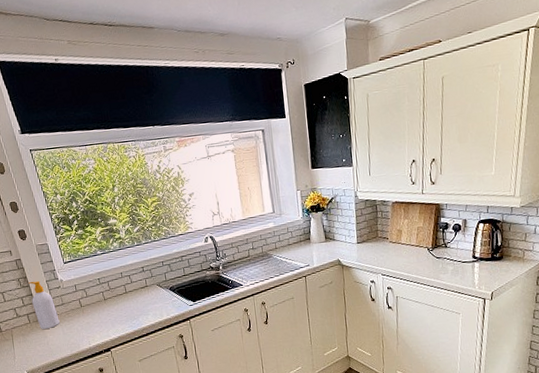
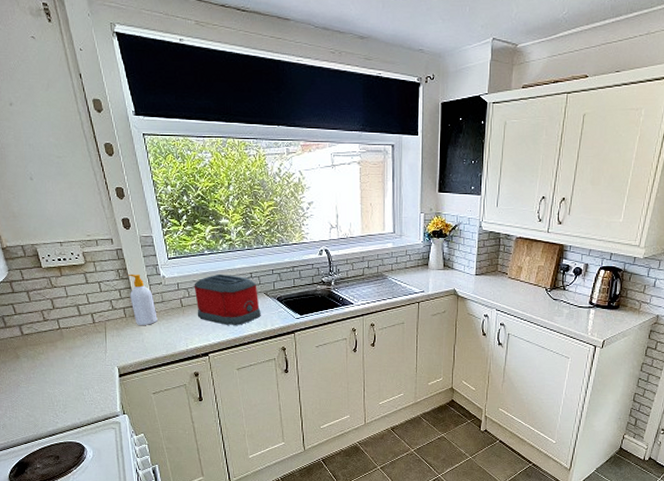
toaster: none [90,271,156,320] -> present [194,273,261,325]

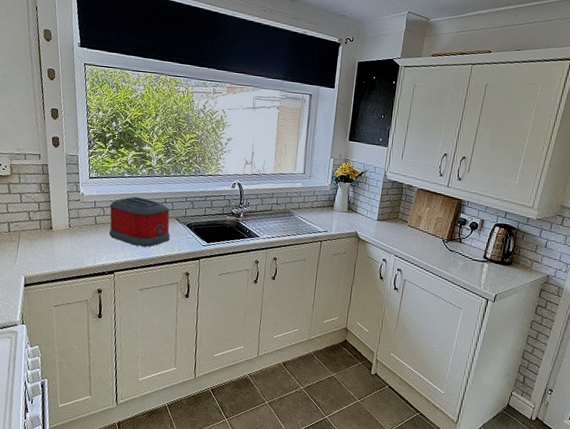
soap bottle: present [128,274,158,325] -> none [47,188,71,239]

